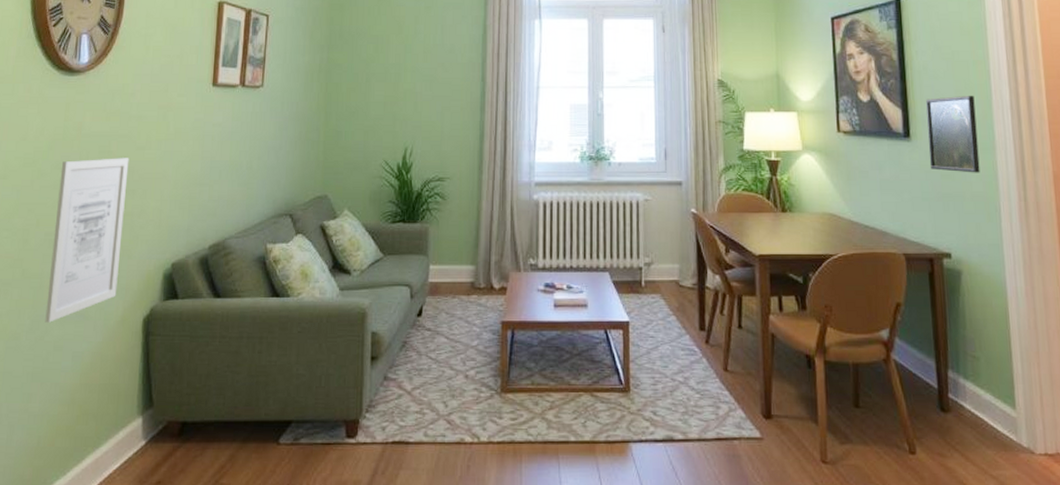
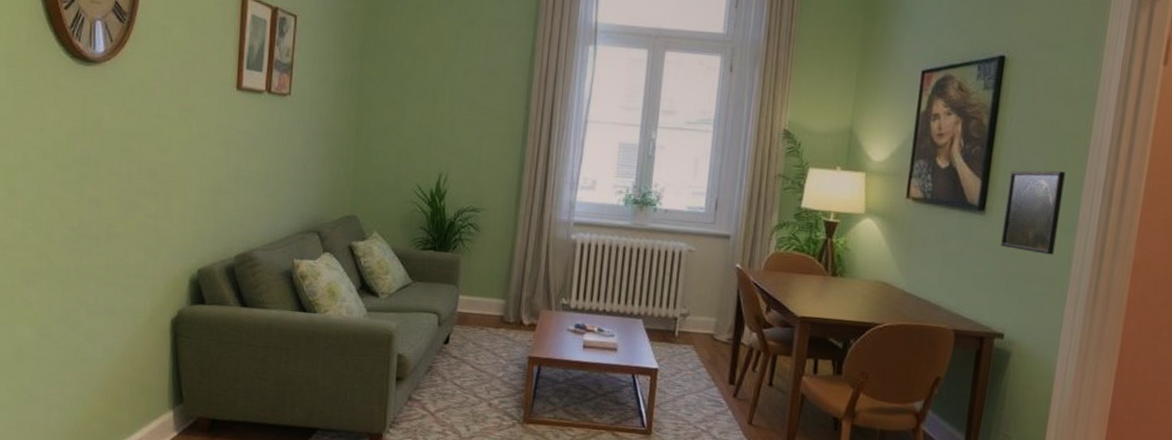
wall art: present [45,158,129,323] -> none [75,156,152,315]

